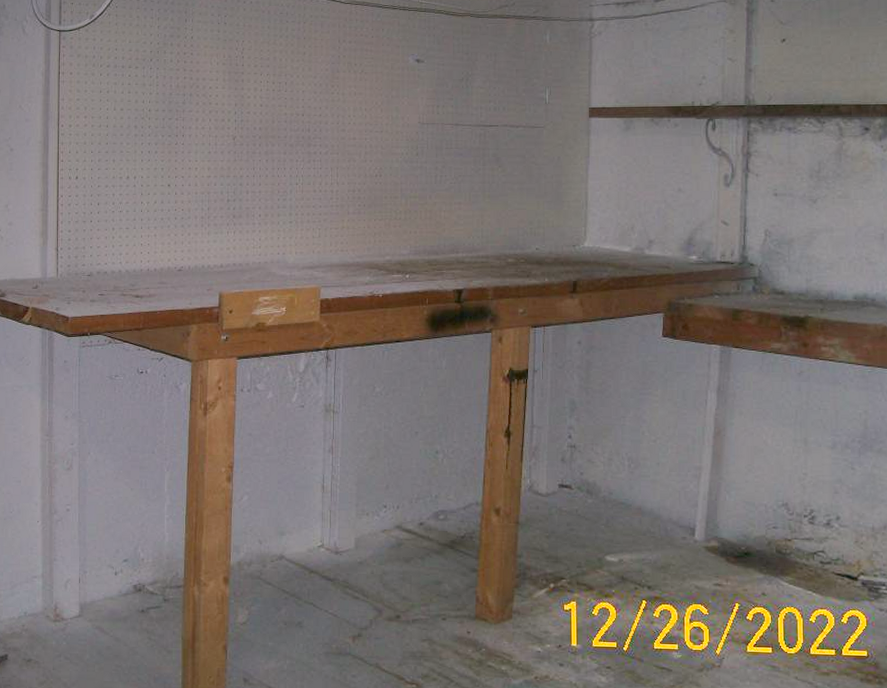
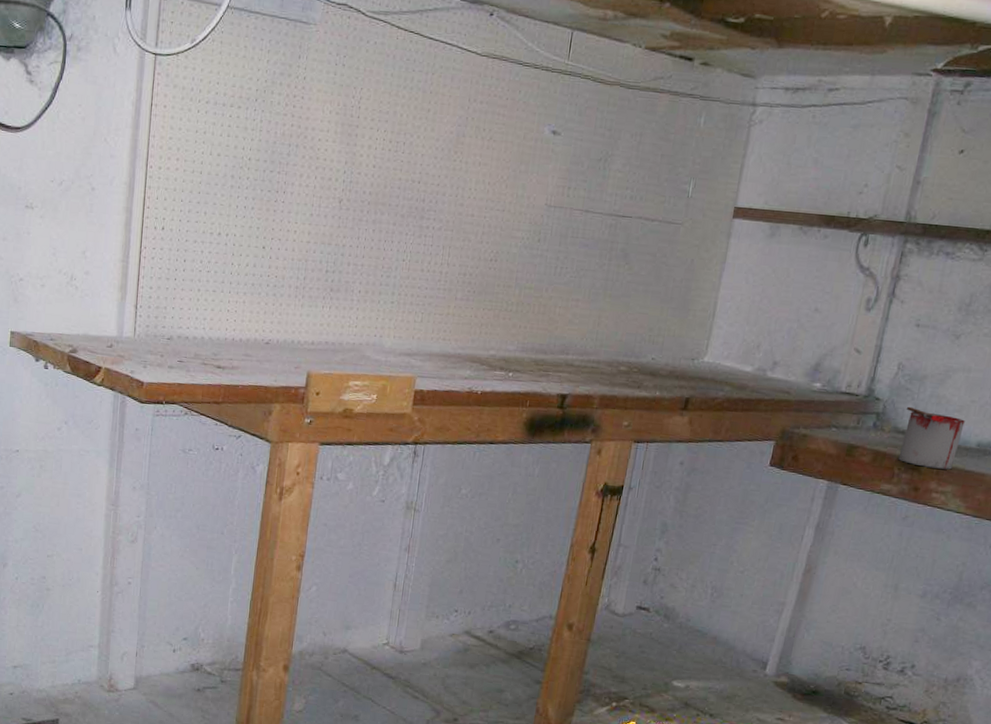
paint can: none [781,269,838,324] -> present [898,406,965,470]

